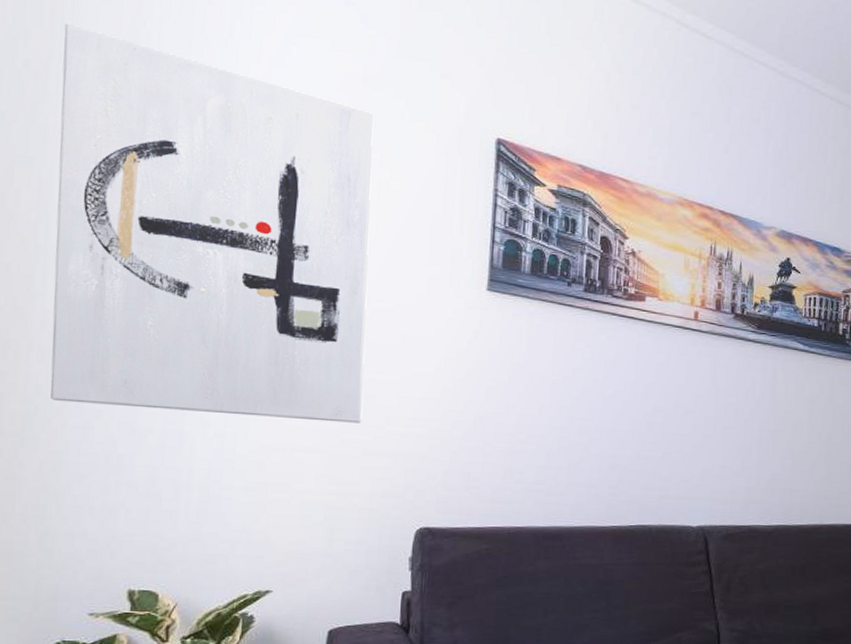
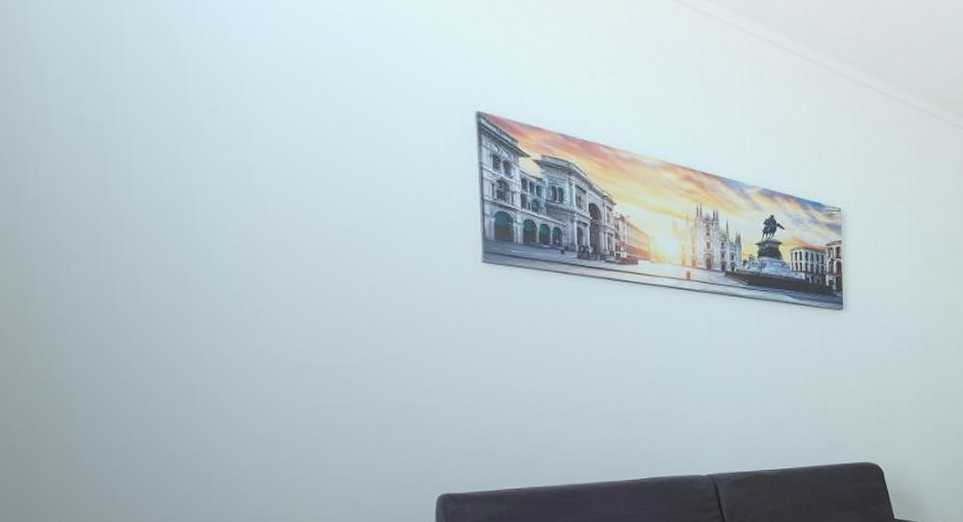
wall art: present [50,23,374,423] -> none [17,12,373,399]

